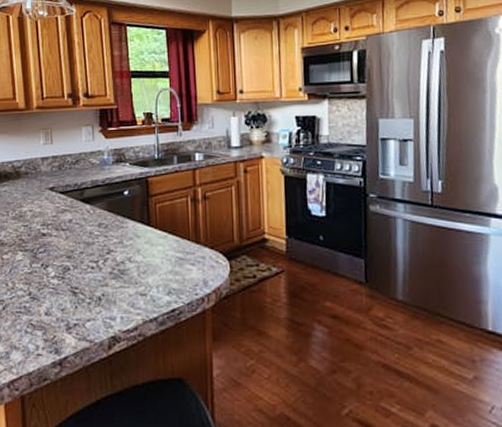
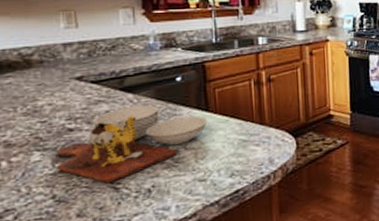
cutting board: none [32,216,149,286] -> present [56,105,208,183]

